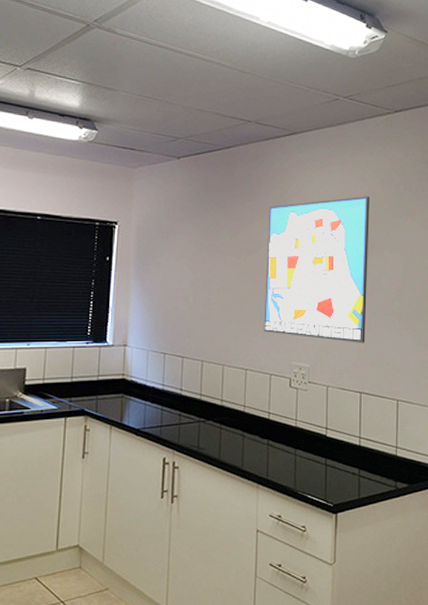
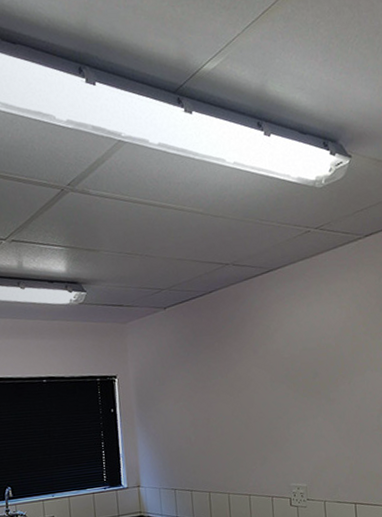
wall art: present [264,196,369,343] -> none [255,322,356,460]

